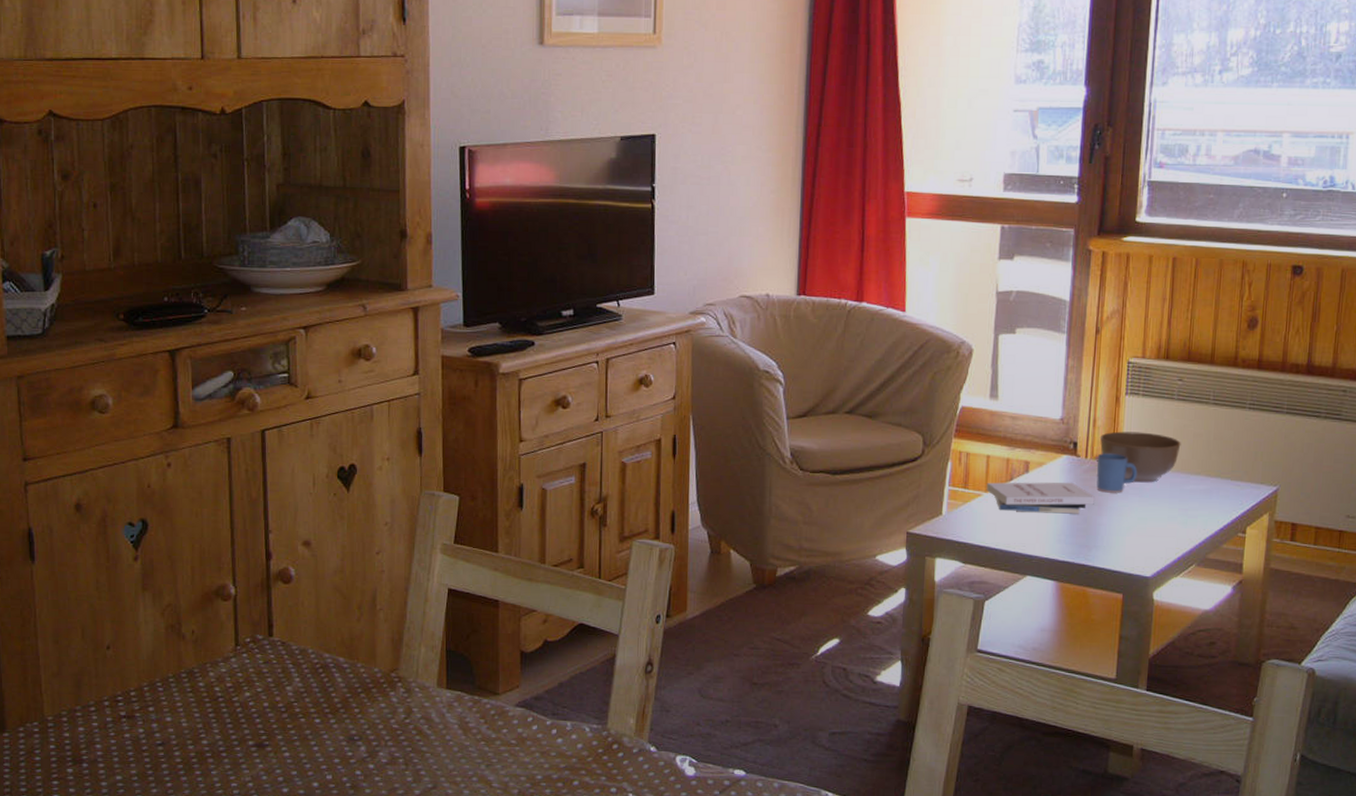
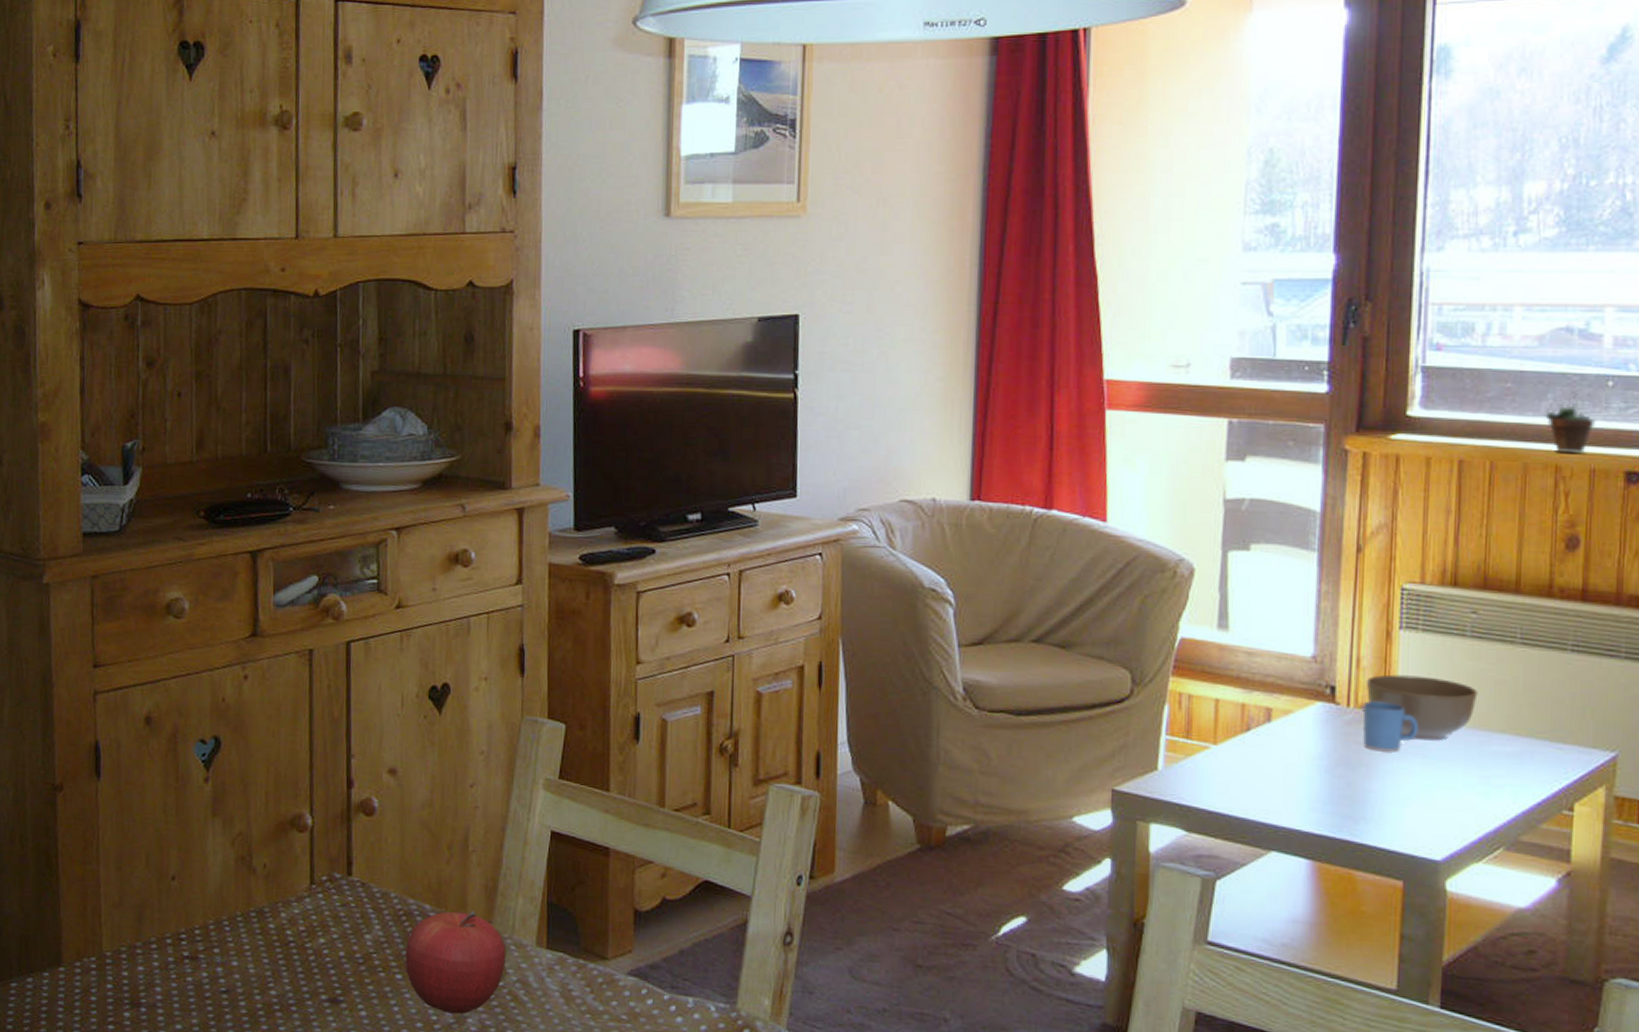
fruit: none [322,660,411,749] -> present [405,910,506,1015]
books: present [986,482,1095,514] -> none [1215,732,1361,777]
succulent plant: none [1237,201,1272,251] -> present [1545,391,1595,453]

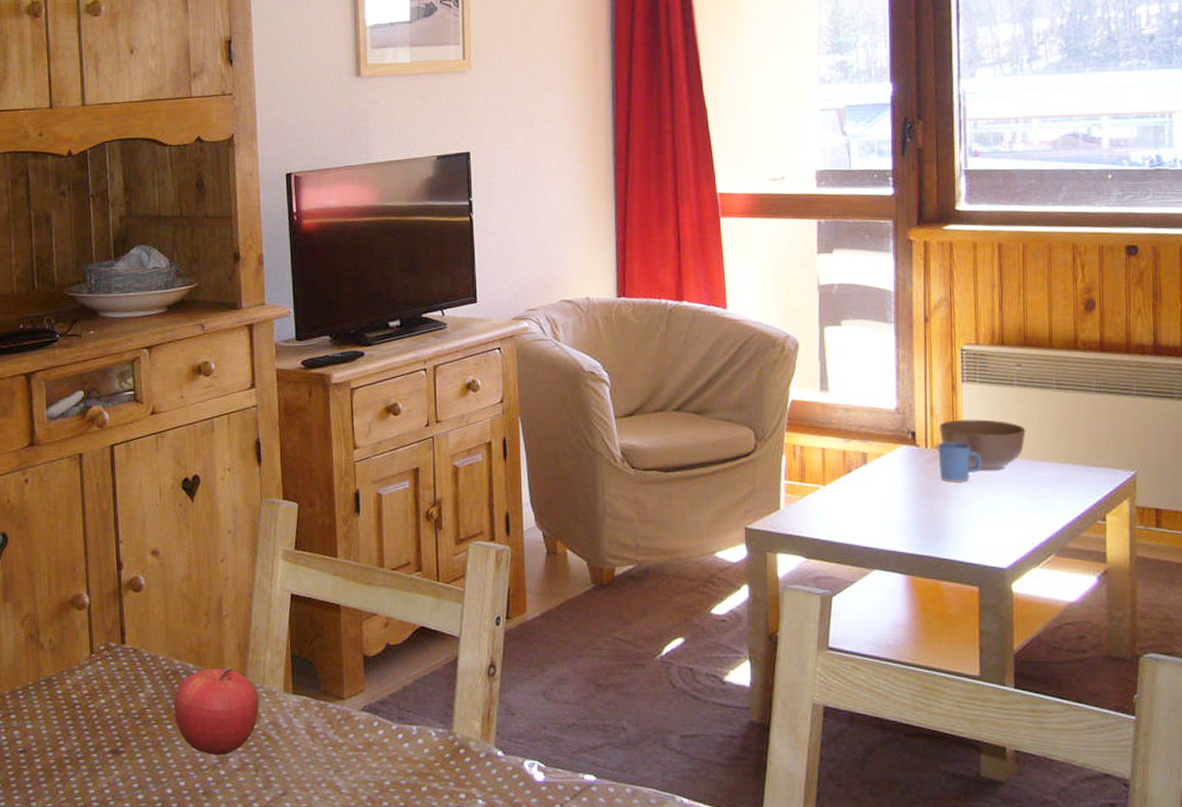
succulent plant: present [1545,391,1595,453] -> none [1062,183,1100,233]

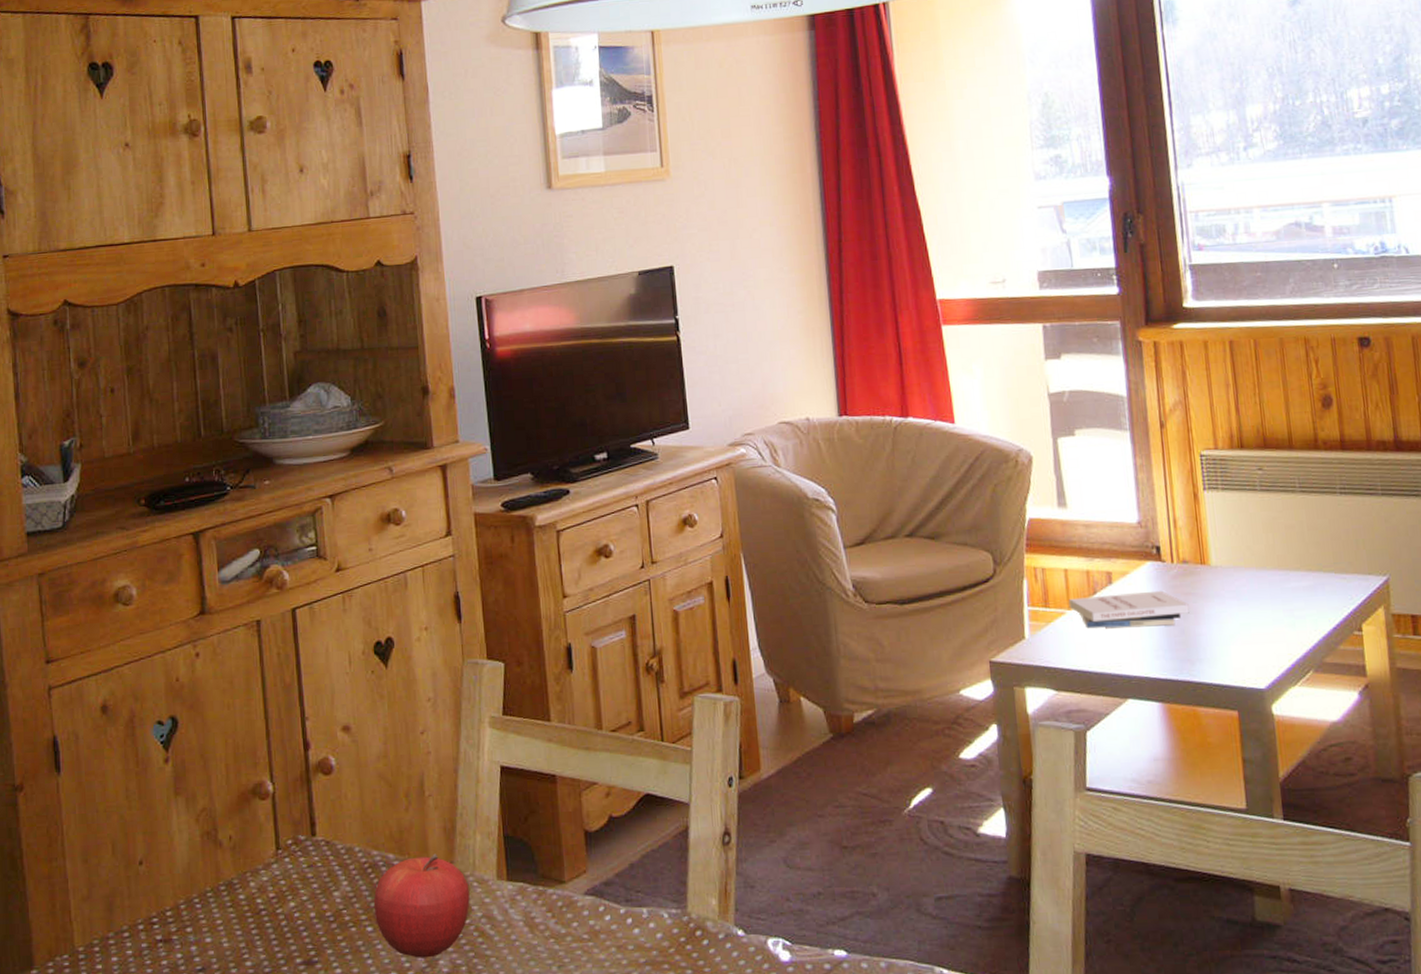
books: none [824,472,939,505] -> present [1068,590,1190,629]
bowl: present [938,419,1026,471] -> none [1183,529,1274,585]
mug: present [938,442,983,483] -> none [1184,555,1232,599]

